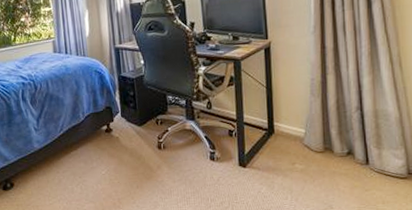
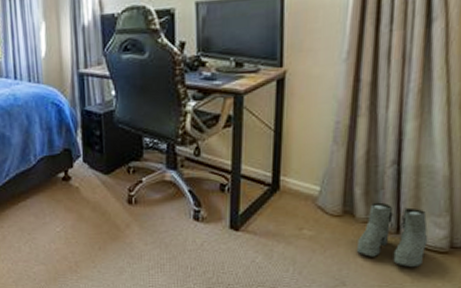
boots: none [337,140,391,192] -> present [356,202,428,268]

